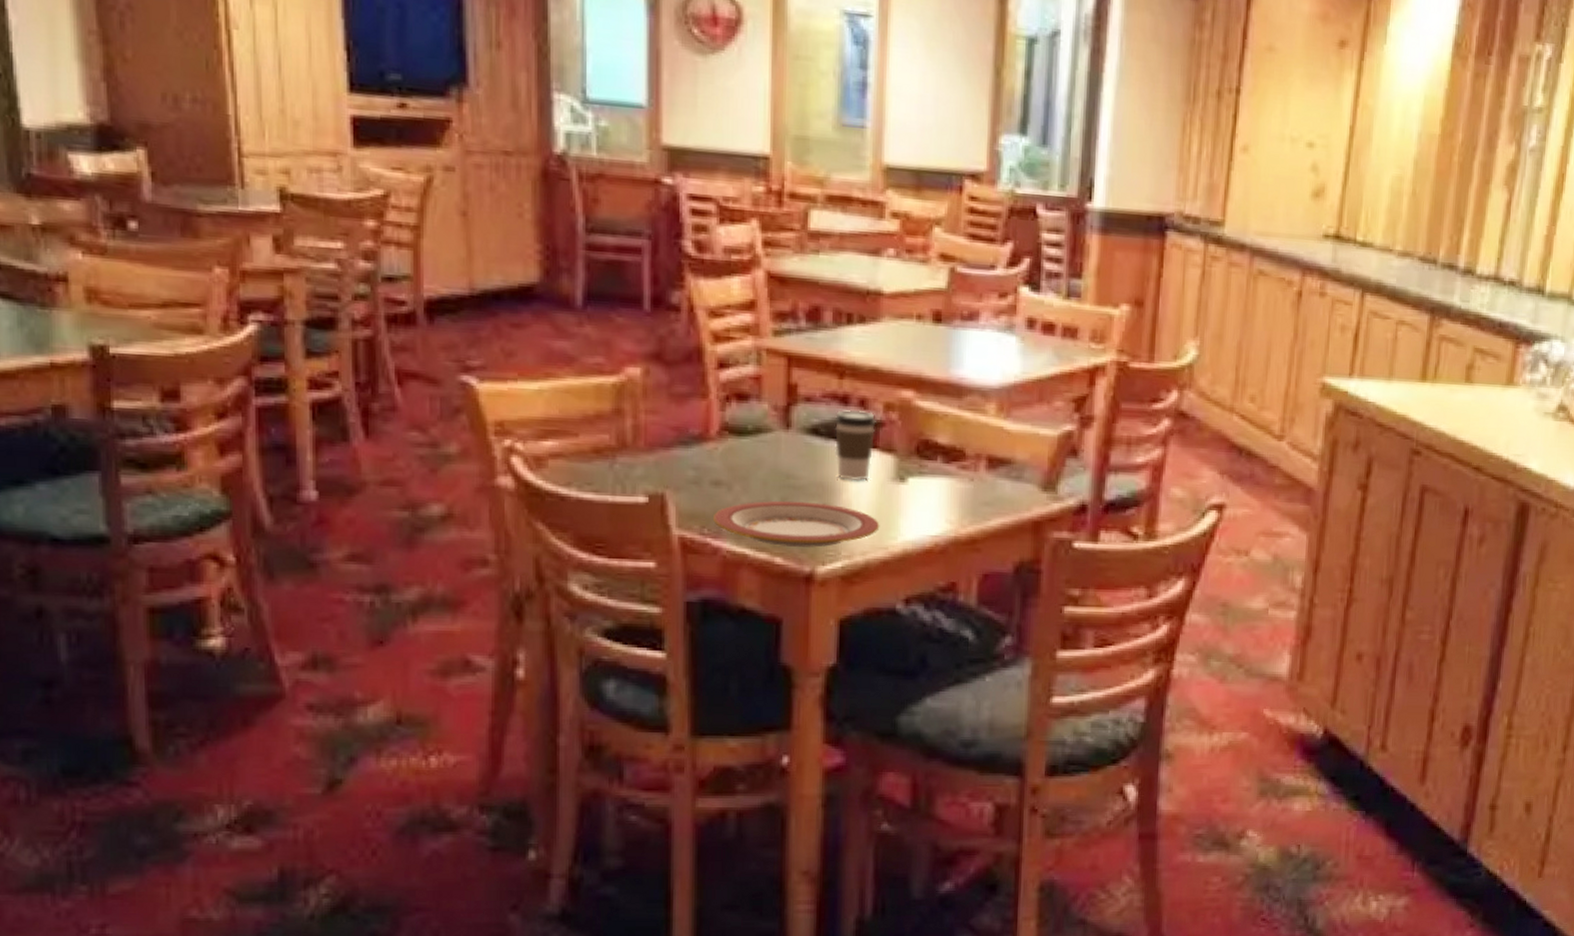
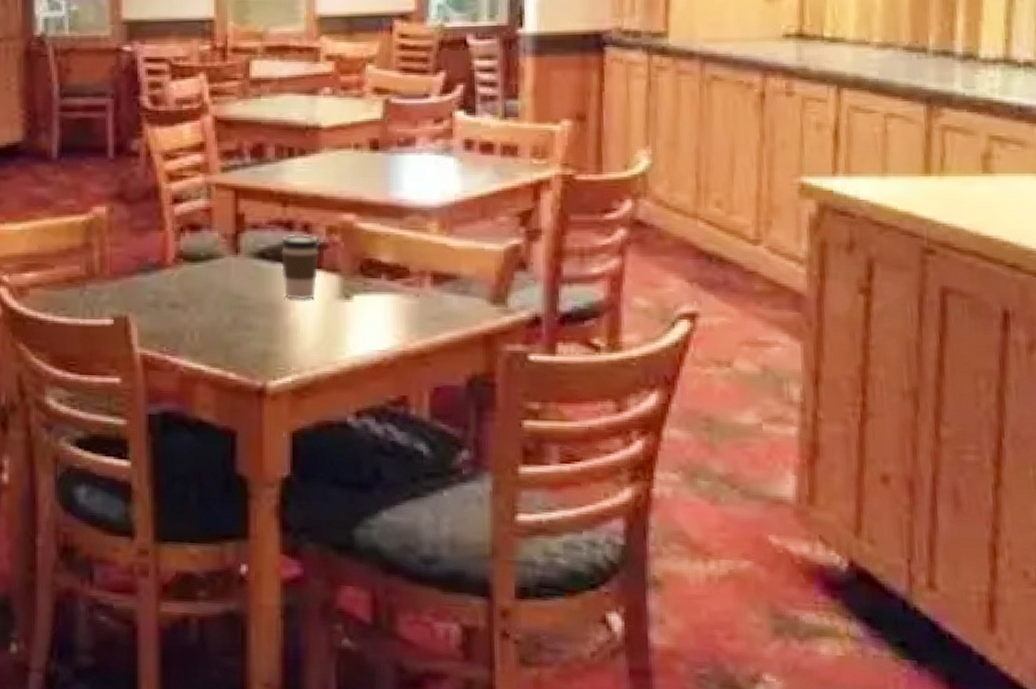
plate: present [713,500,880,548] -> none [171,320,328,363]

